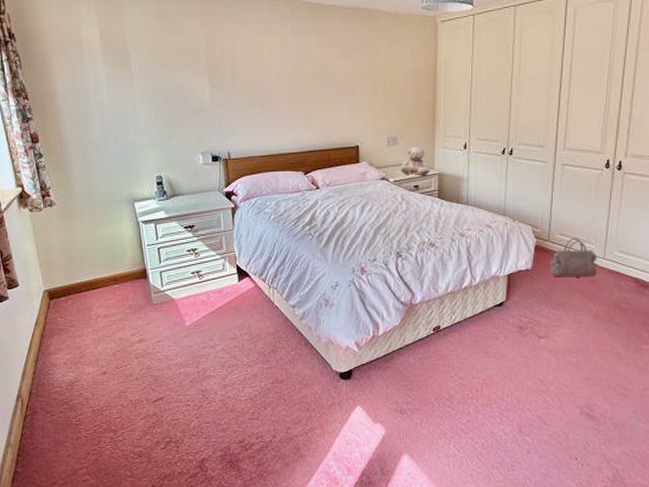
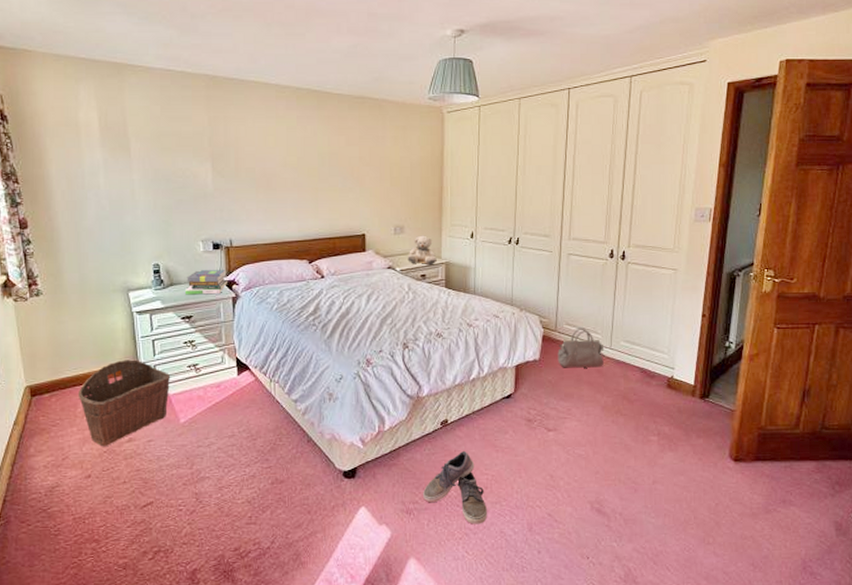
wicker basket: none [91,266,176,345] -> present [77,359,171,446]
books: none [187,181,226,205] -> present [185,270,227,295]
shoe: none [415,355,479,425] -> present [422,450,488,525]

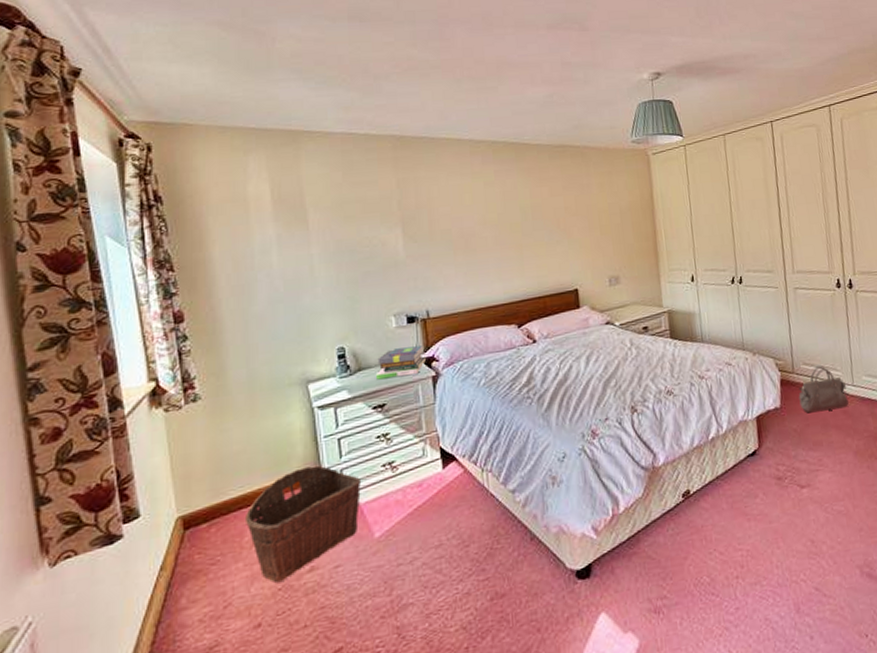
teddy bear: present [407,235,437,266] -> none [626,283,658,317]
shoe: present [422,450,488,525] -> none [670,524,748,615]

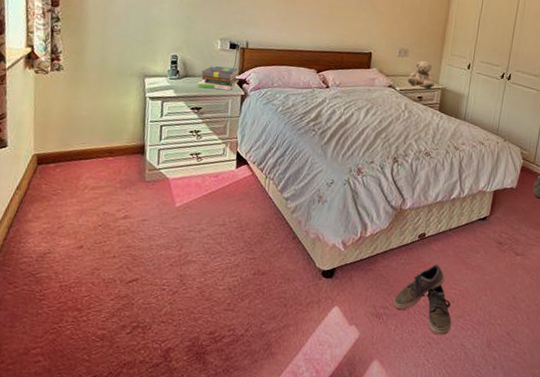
wicker basket: present [244,465,362,582] -> none [82,140,173,220]
teddy bear: none [626,283,658,317] -> present [407,60,434,89]
shoe: none [670,524,748,615] -> present [393,264,452,336]

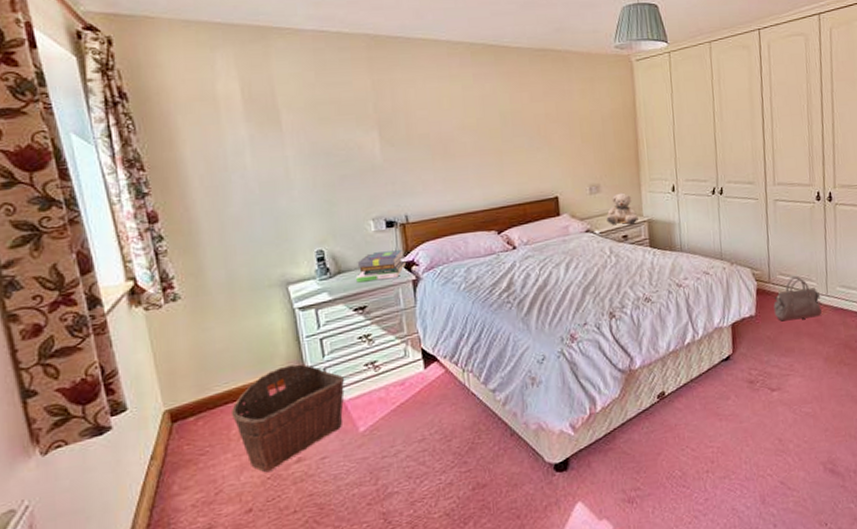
wicker basket: none [82,140,173,220] -> present [230,364,345,472]
shoe: present [393,264,452,336] -> none [644,423,717,505]

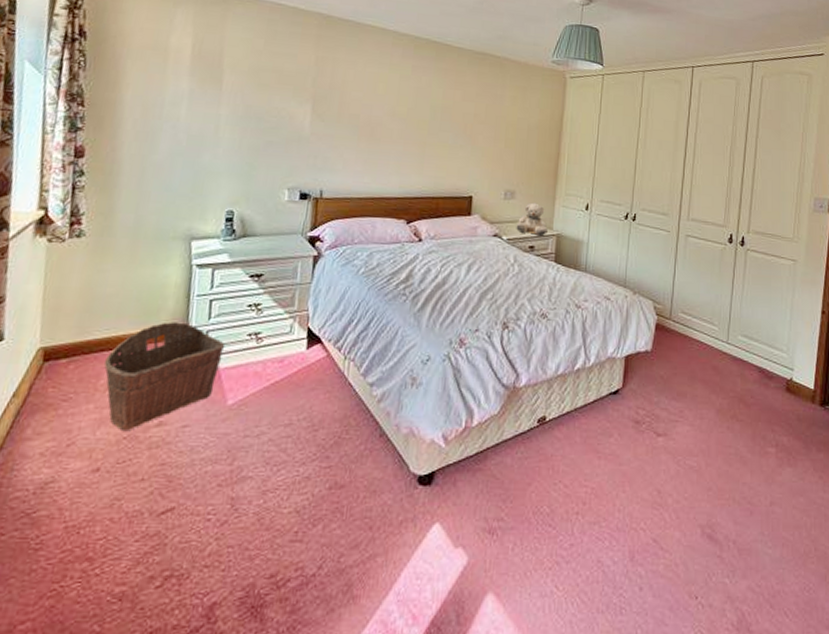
books: present [356,250,405,283] -> none [259,222,311,251]
shoulder bag: present [773,276,822,322] -> none [671,317,721,364]

